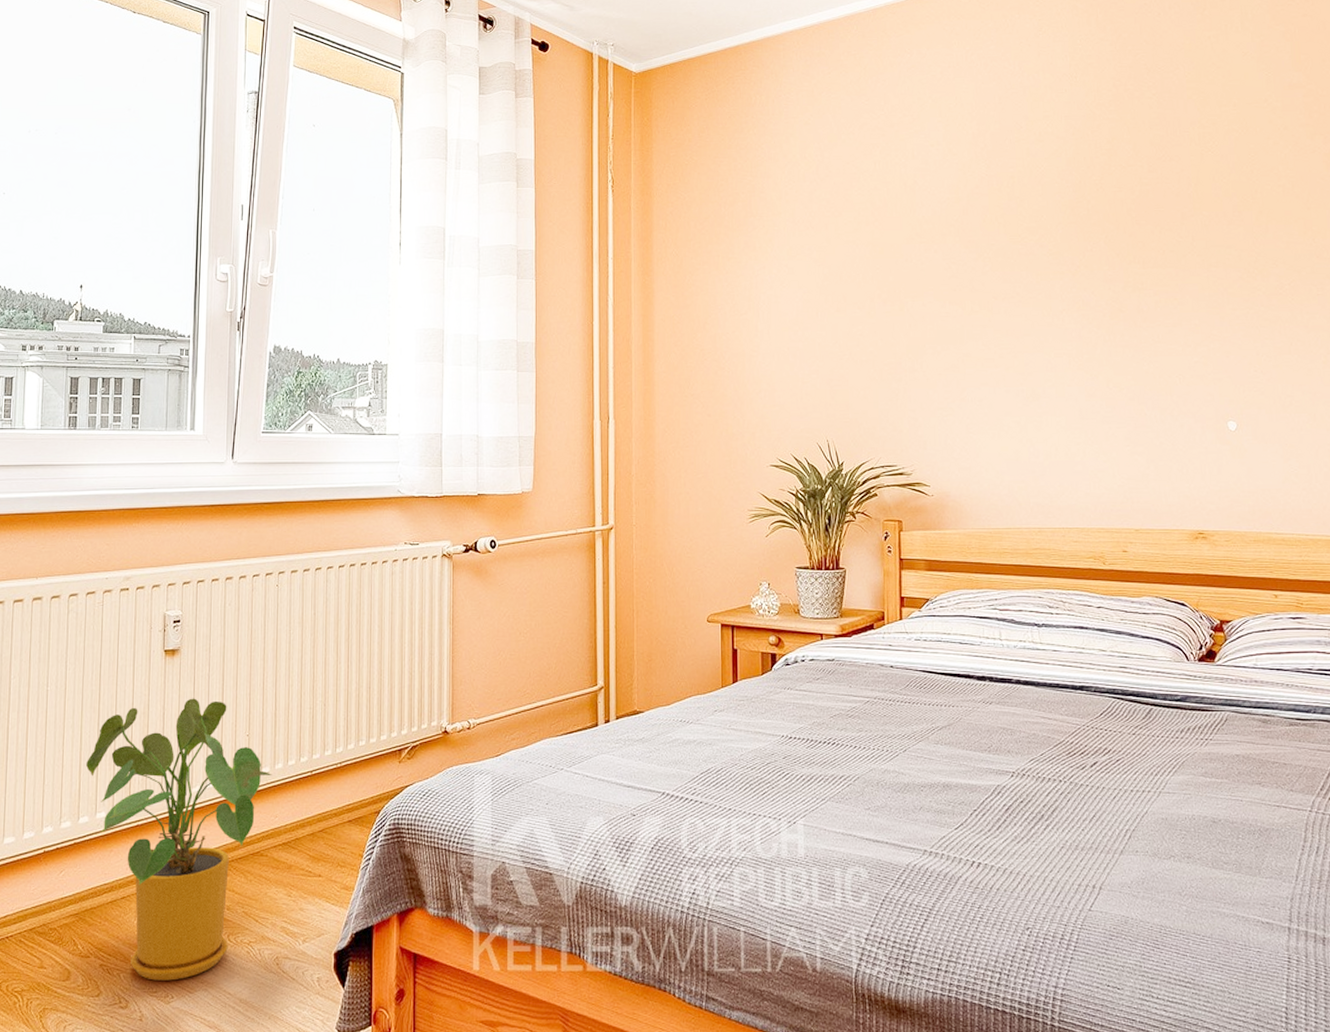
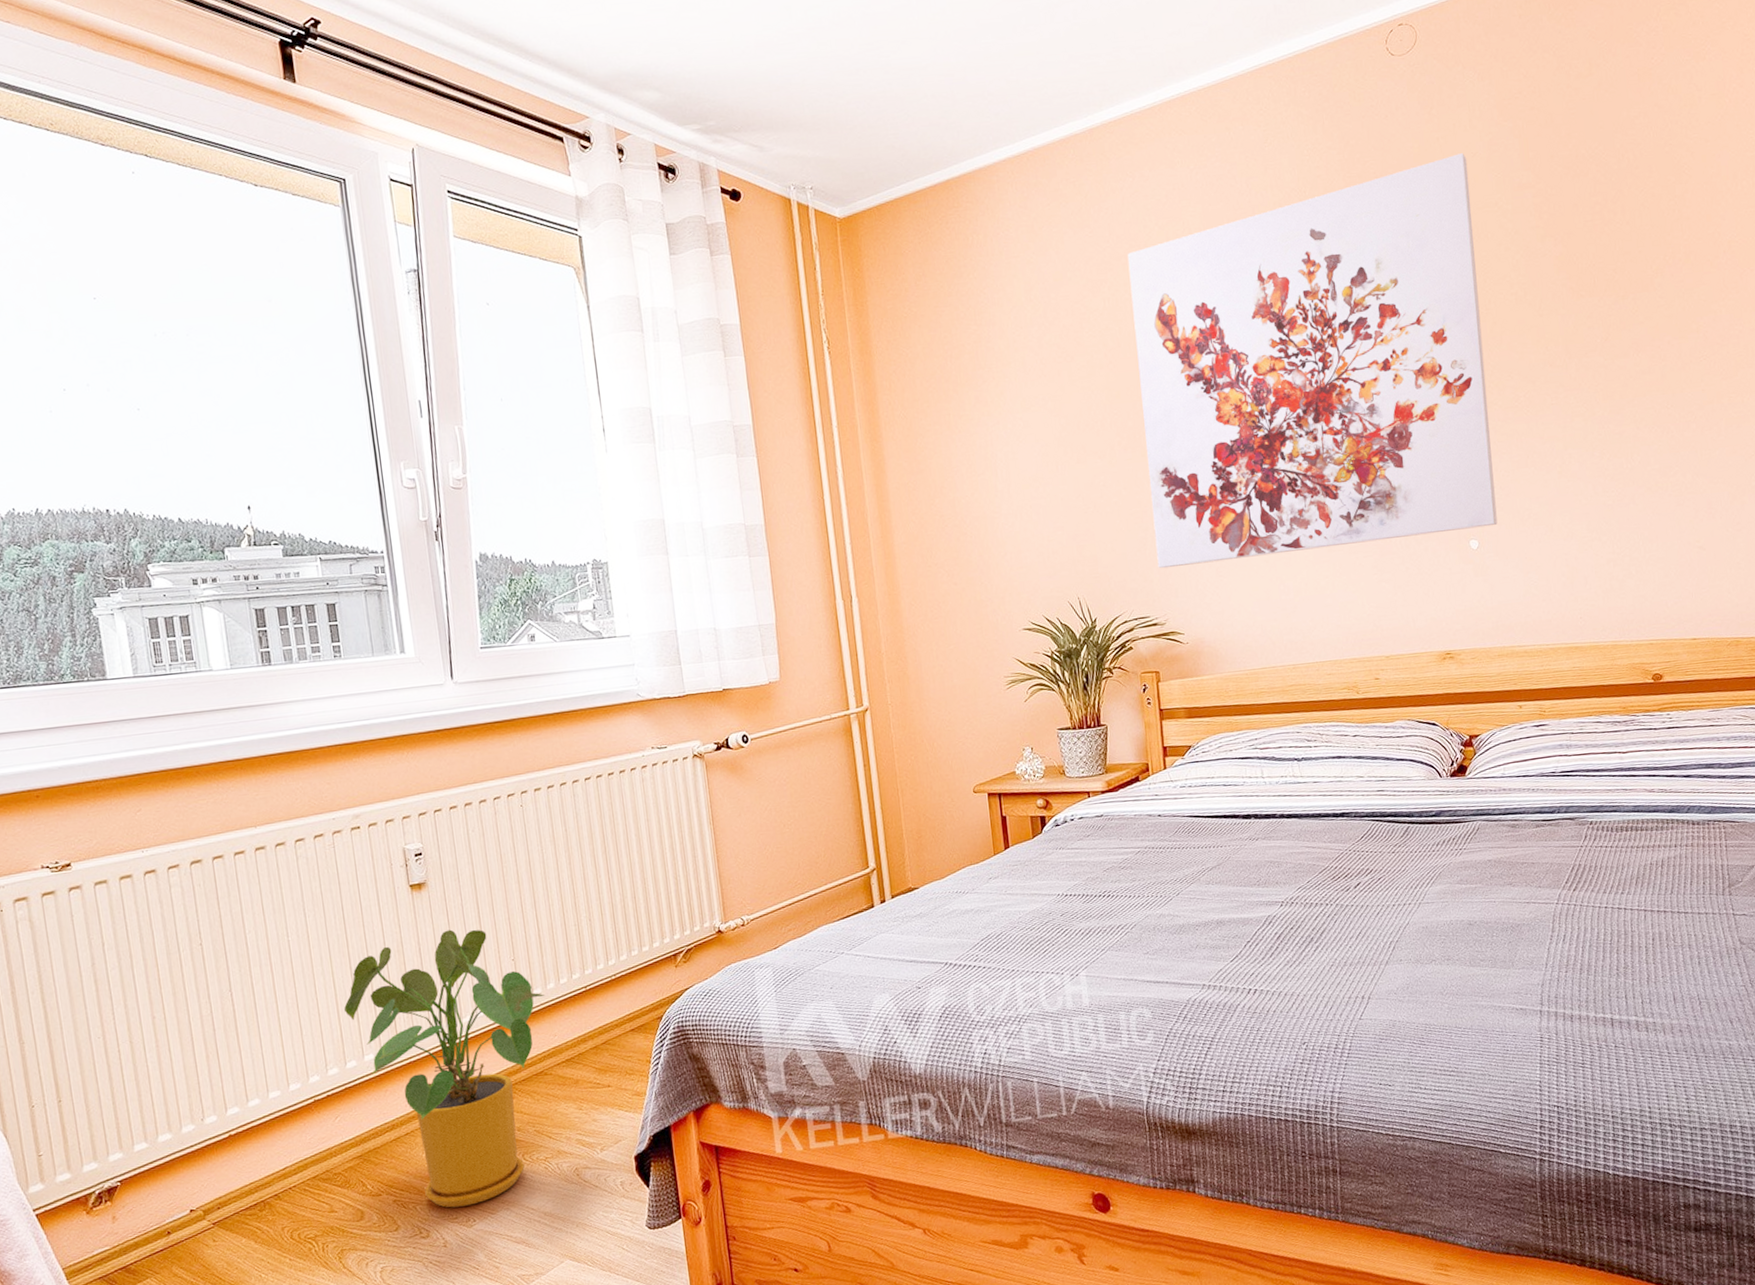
wall art: none [900,52,1257,420] -> present [1127,153,1498,569]

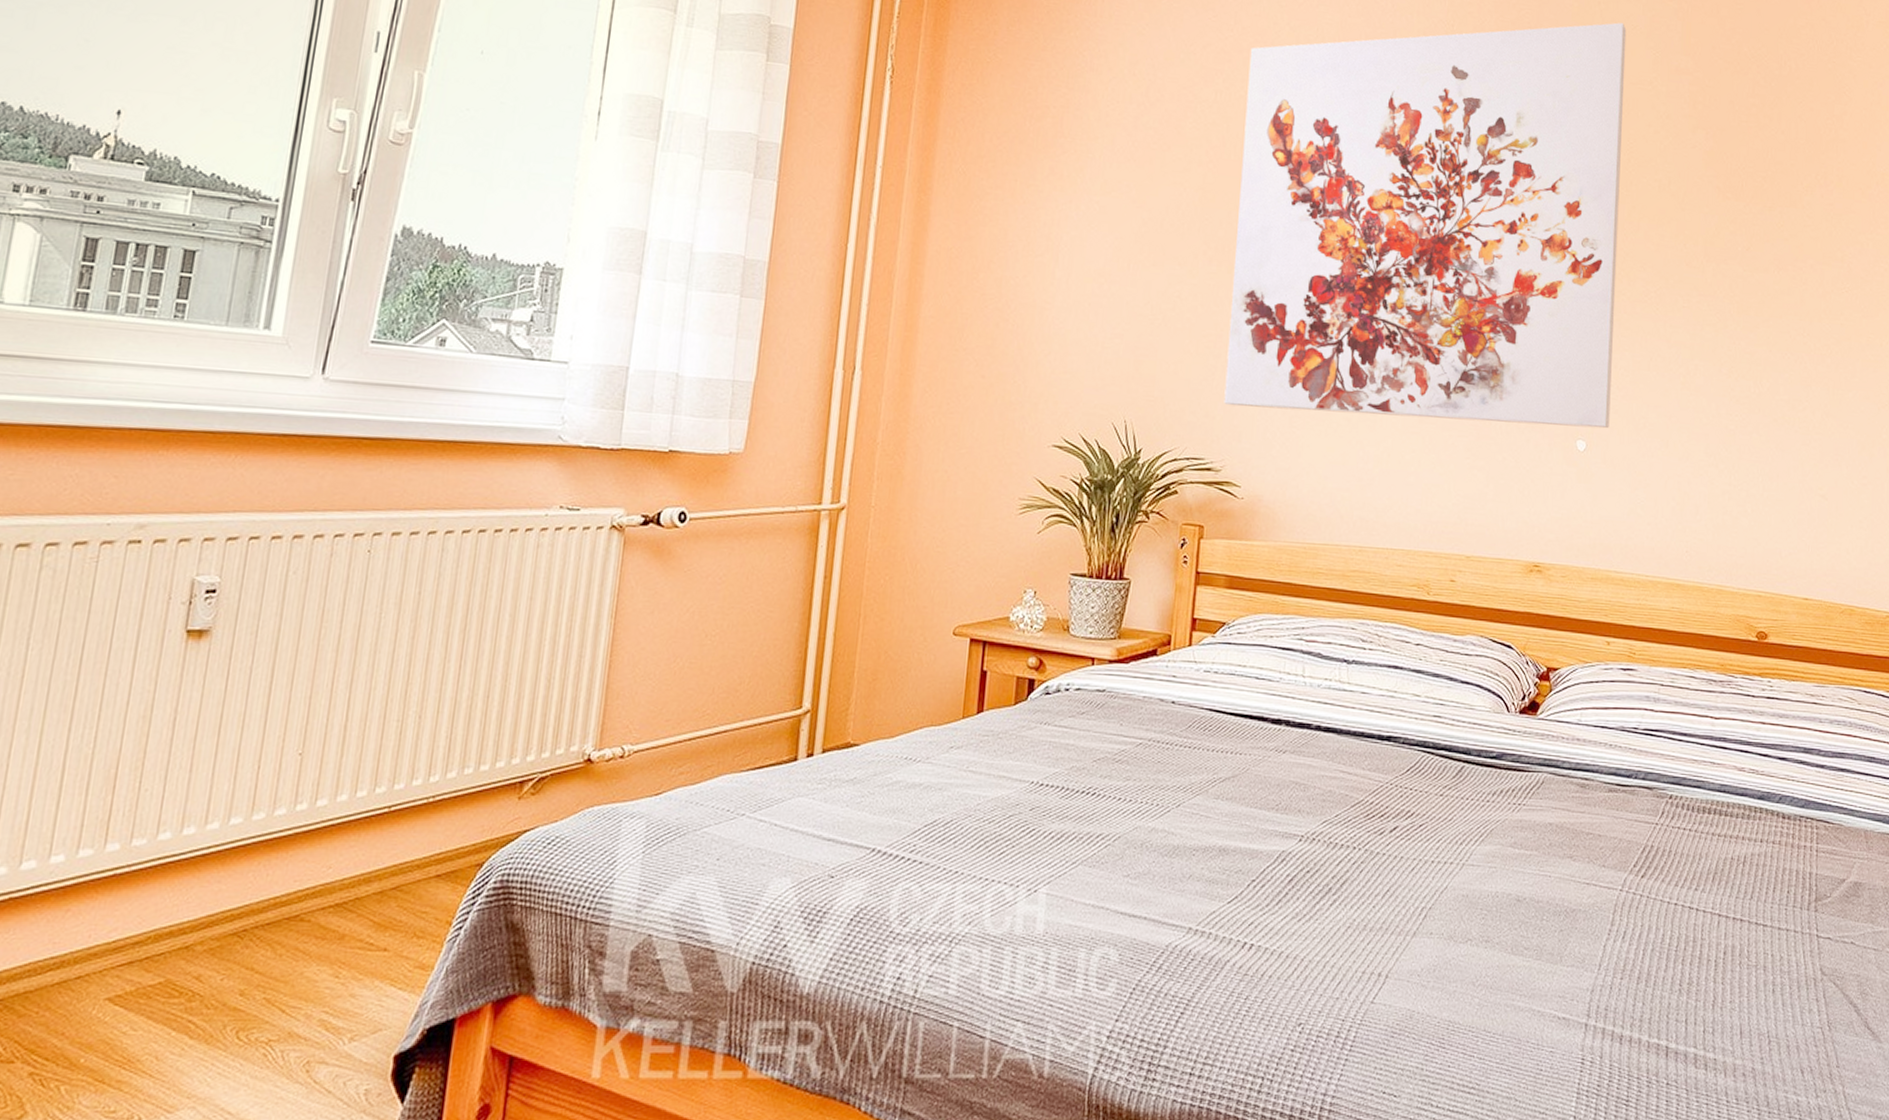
house plant: present [344,929,546,1208] -> none [42,699,332,1095]

